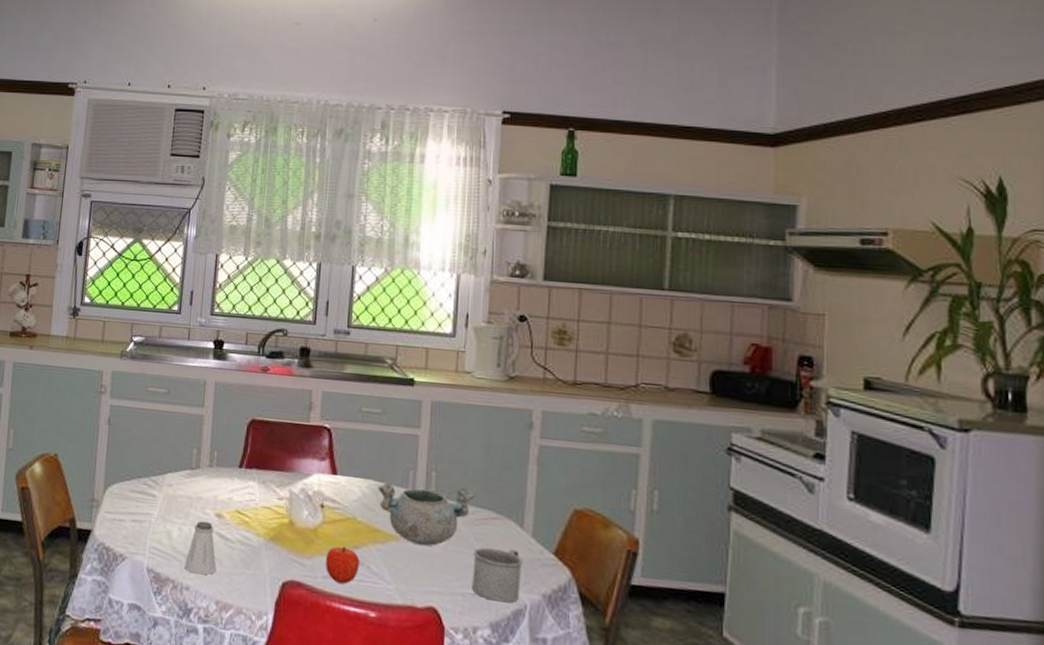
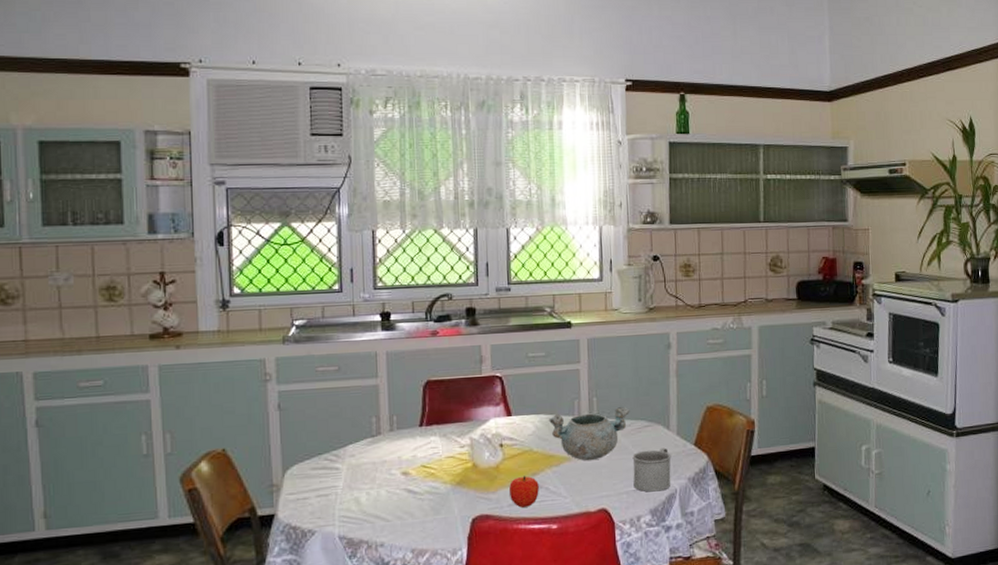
saltshaker: present [184,520,217,575] -> none [376,481,409,531]

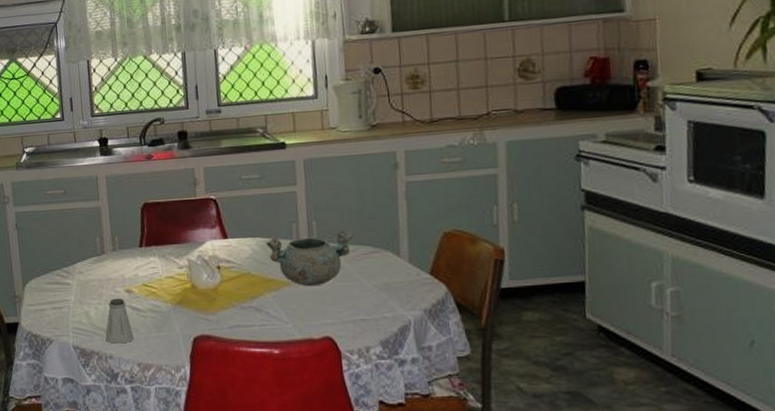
saltshaker: none [376,481,409,531] -> present [105,298,134,344]
fruit: present [509,476,539,508] -> none [228,299,259,330]
mug: present [632,447,671,492] -> none [358,275,404,322]

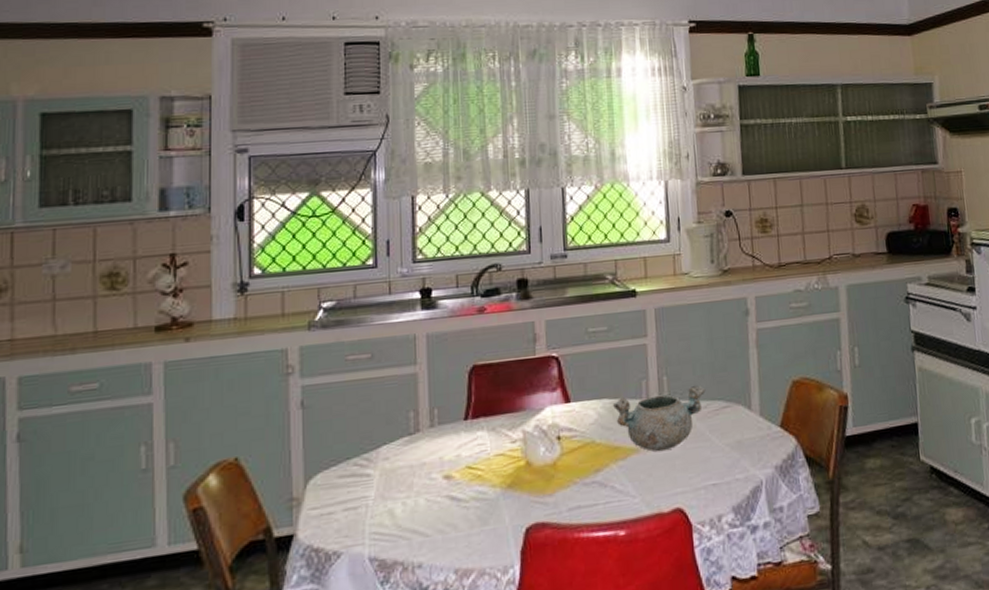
saltshaker: present [105,298,134,344] -> none [413,487,451,548]

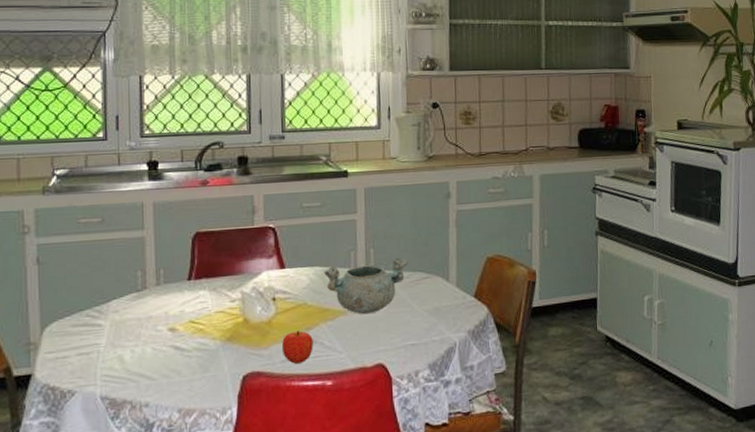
fruit: none [569,473,603,512] -> present [282,330,313,364]

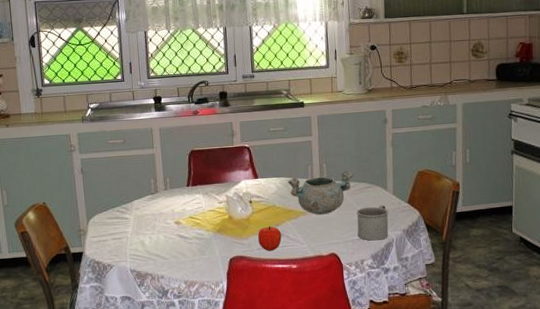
mug: none [410,299,451,346] -> present [356,205,389,241]

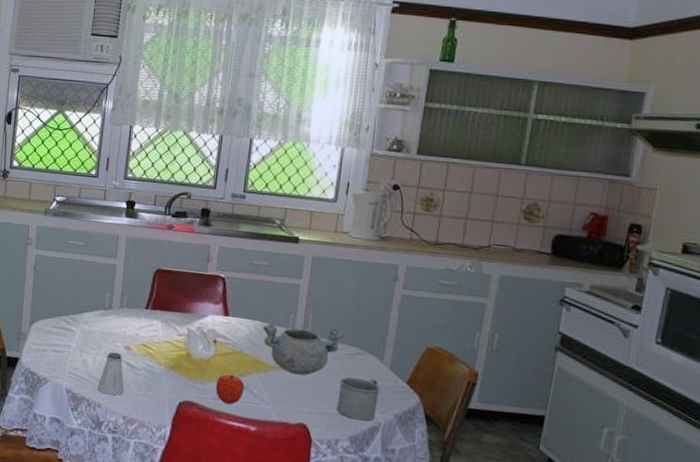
saltshaker: none [157,229,182,266] -> present [97,352,125,396]

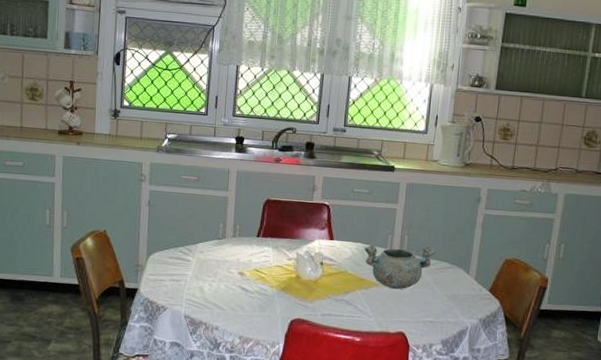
saltshaker: present [97,352,125,396] -> none [214,278,240,318]
fruit: present [216,374,244,404] -> none [324,292,349,319]
mug: present [336,377,381,421] -> none [430,288,467,326]

